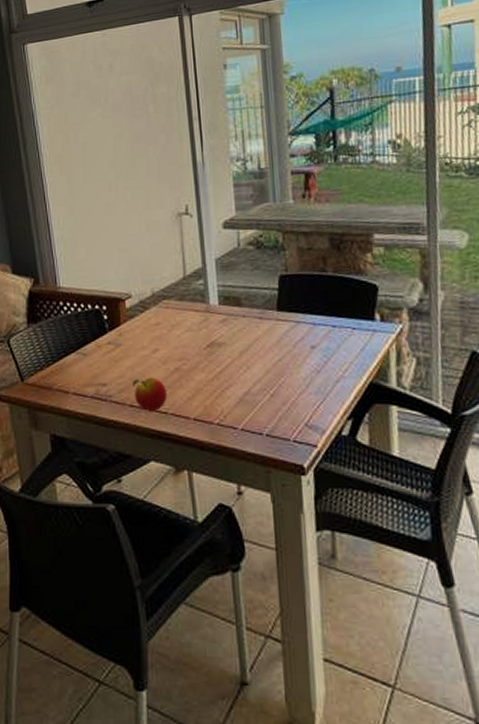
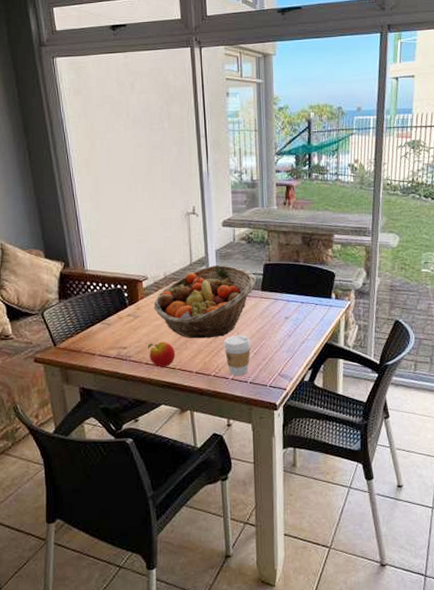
fruit basket: none [139,278,269,374] -> present [153,265,256,339]
coffee cup: none [229,369,266,426] -> present [223,335,251,376]

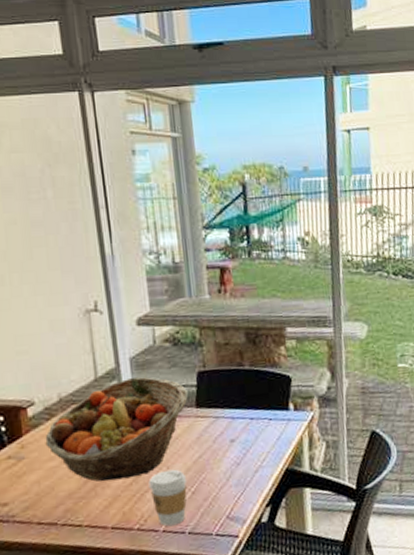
apple: present [148,341,176,367] -> none [40,489,81,527]

